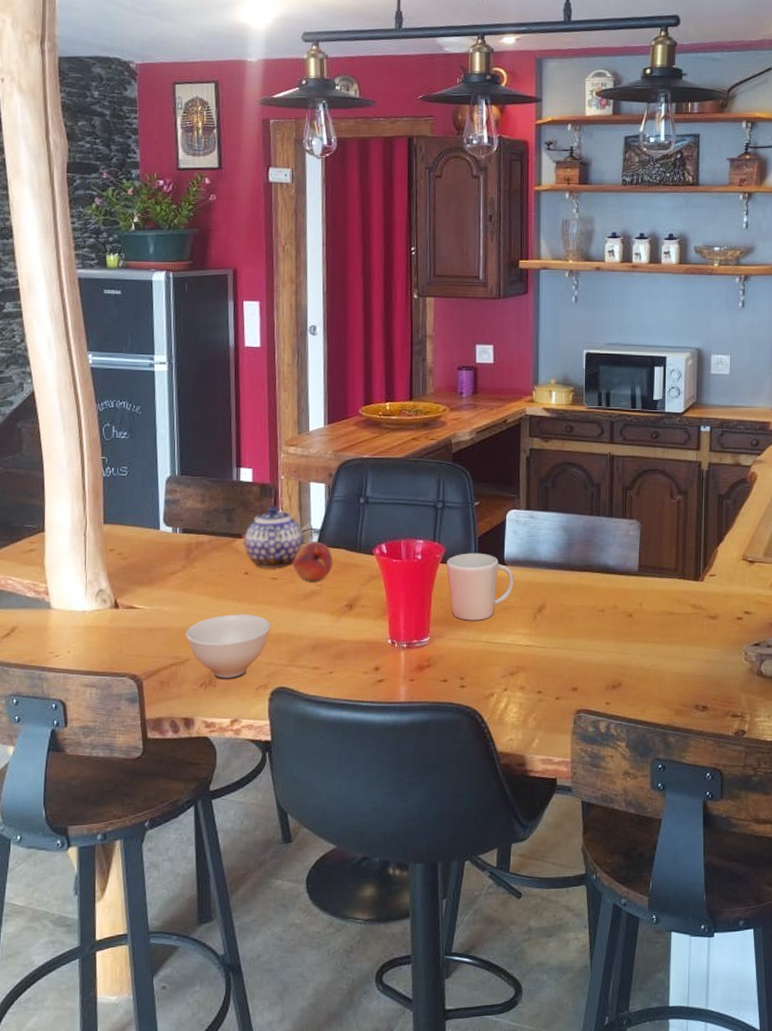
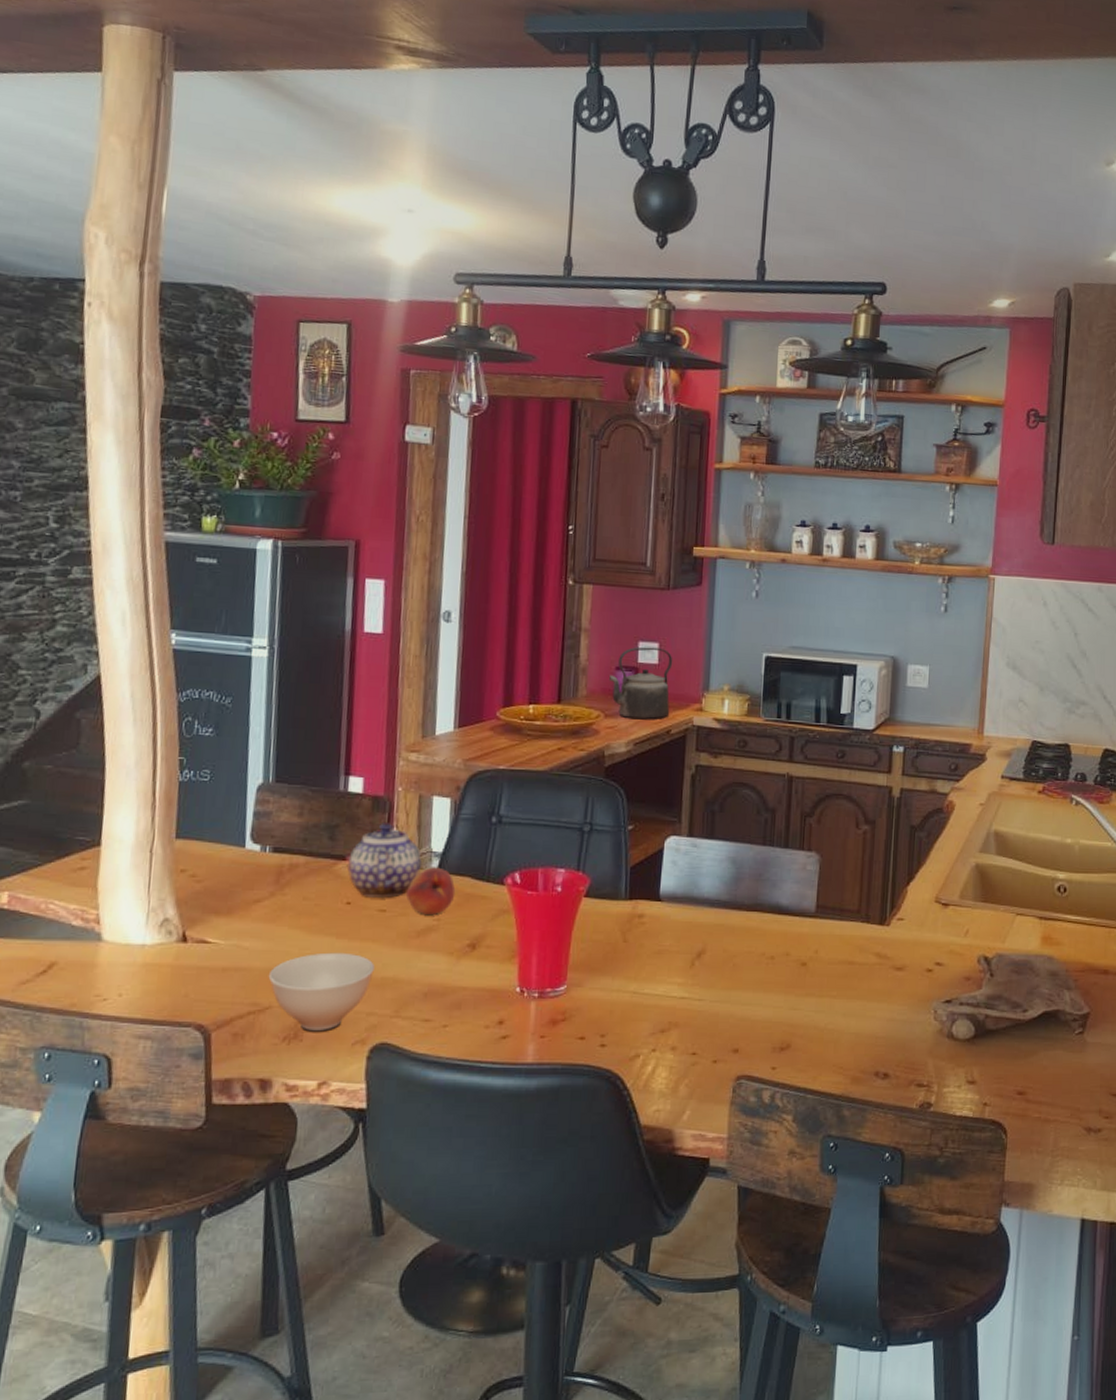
mug: present [446,553,513,622] -> none [590,885,670,968]
kettle: none [453,349,506,412] -> present [609,647,673,720]

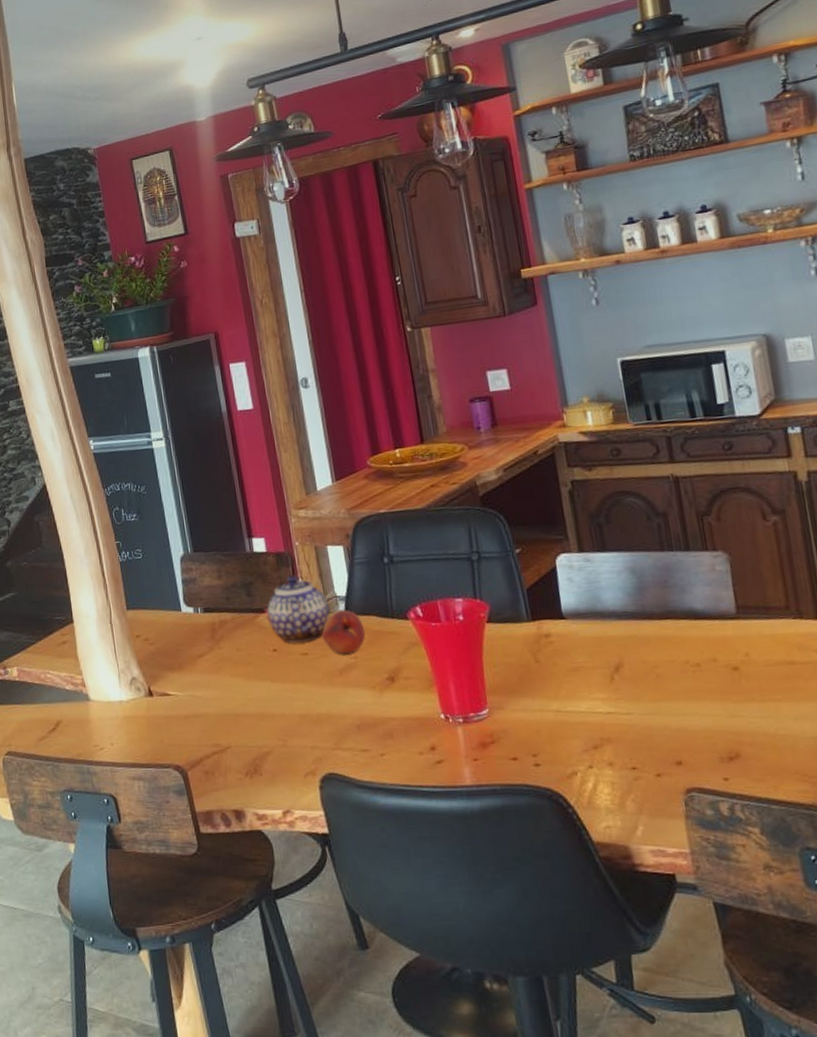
bowl: present [268,952,376,1033] -> none [222,694,310,768]
kettle: present [609,647,673,720] -> none [465,373,533,447]

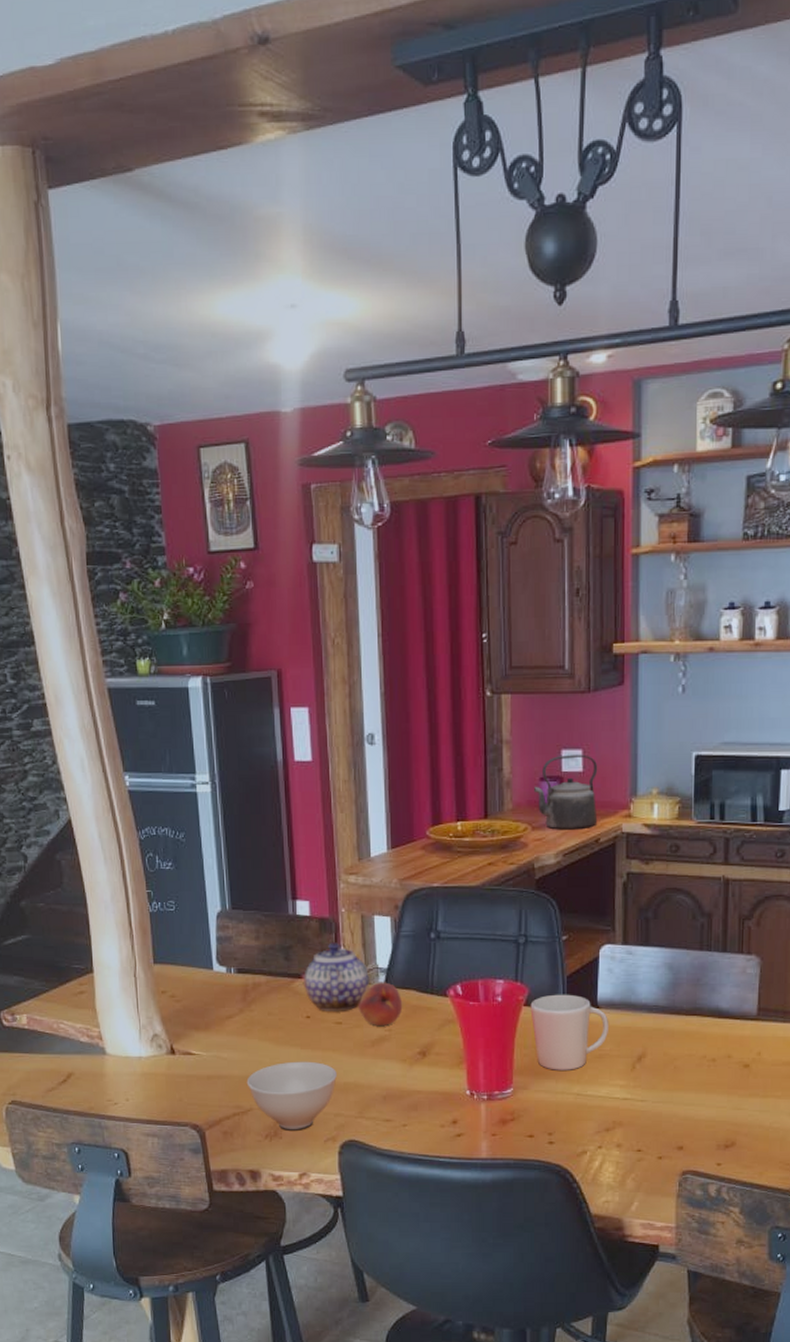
bowl: none [222,694,310,768] -> present [246,1061,338,1132]
kettle: none [465,373,533,447] -> present [534,754,598,830]
mug: none [493,607,579,689] -> present [530,994,608,1072]

